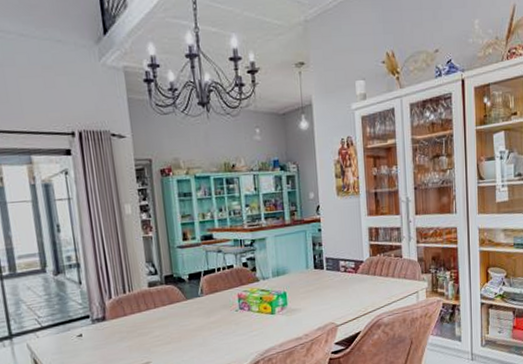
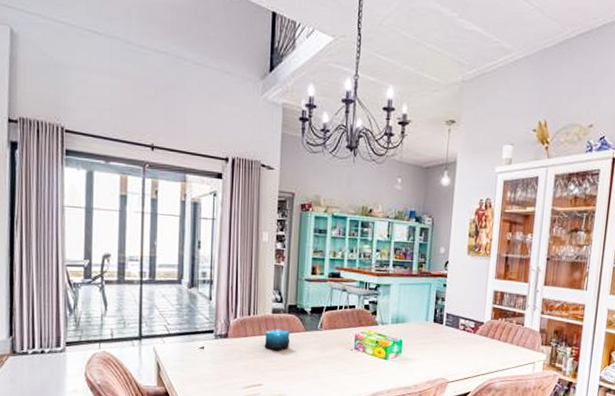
candle: none [145,302,172,326] -> present [264,329,290,351]

